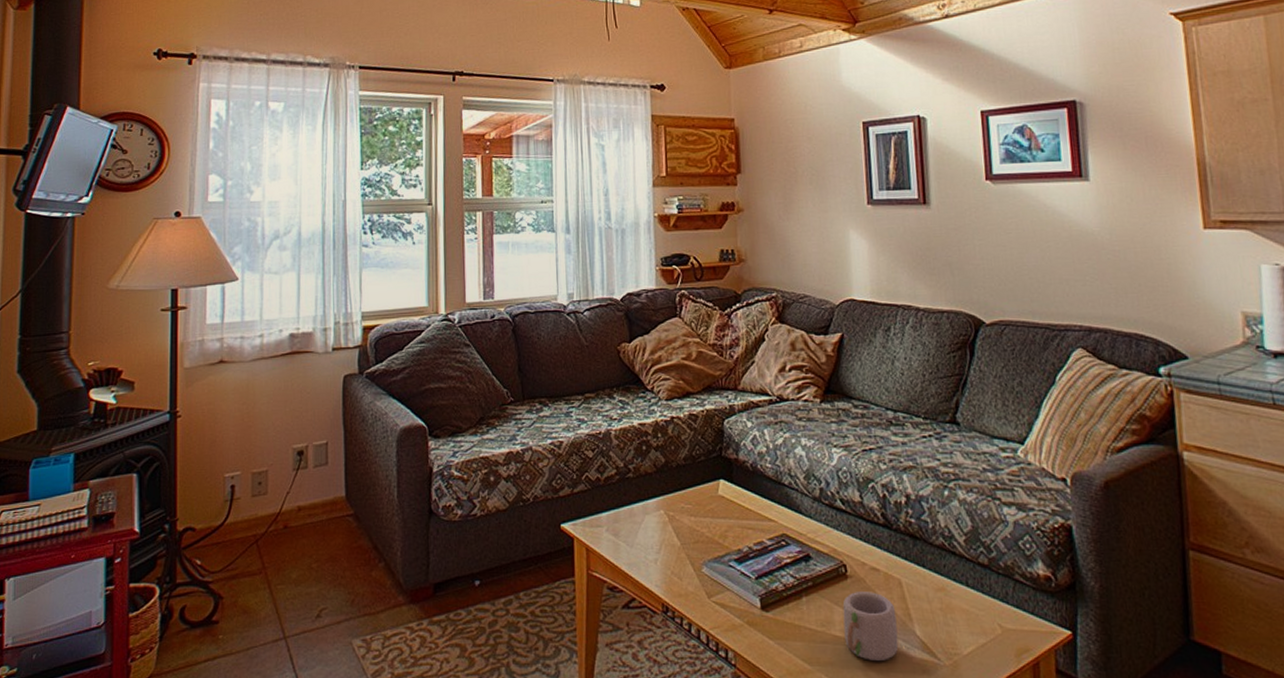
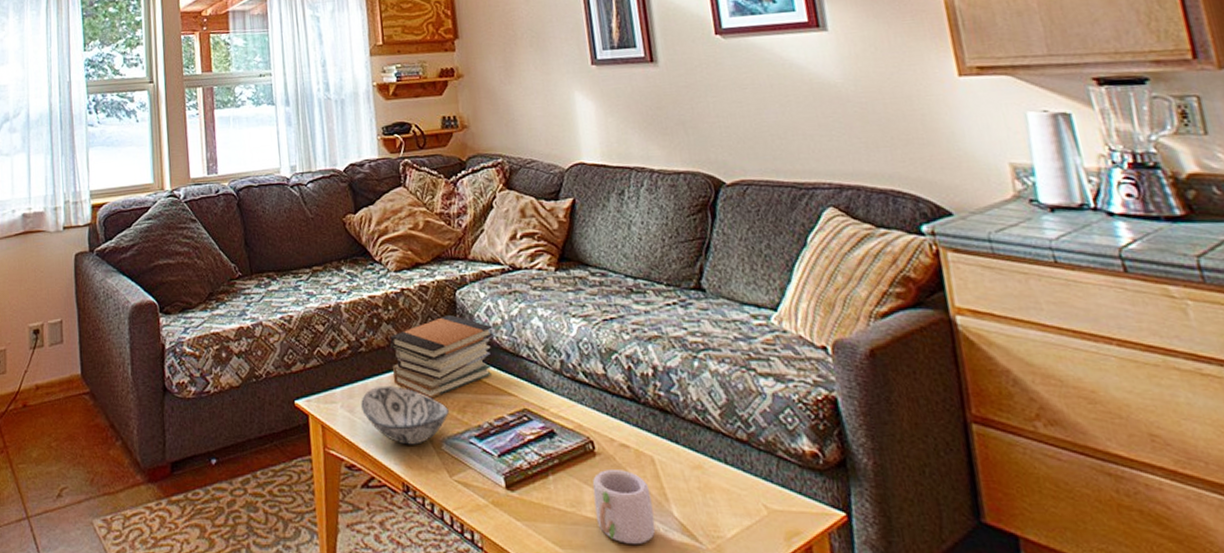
decorative bowl: none [626,510,712,568] -> present [361,385,450,445]
book stack: none [657,443,758,524] -> present [390,315,494,399]

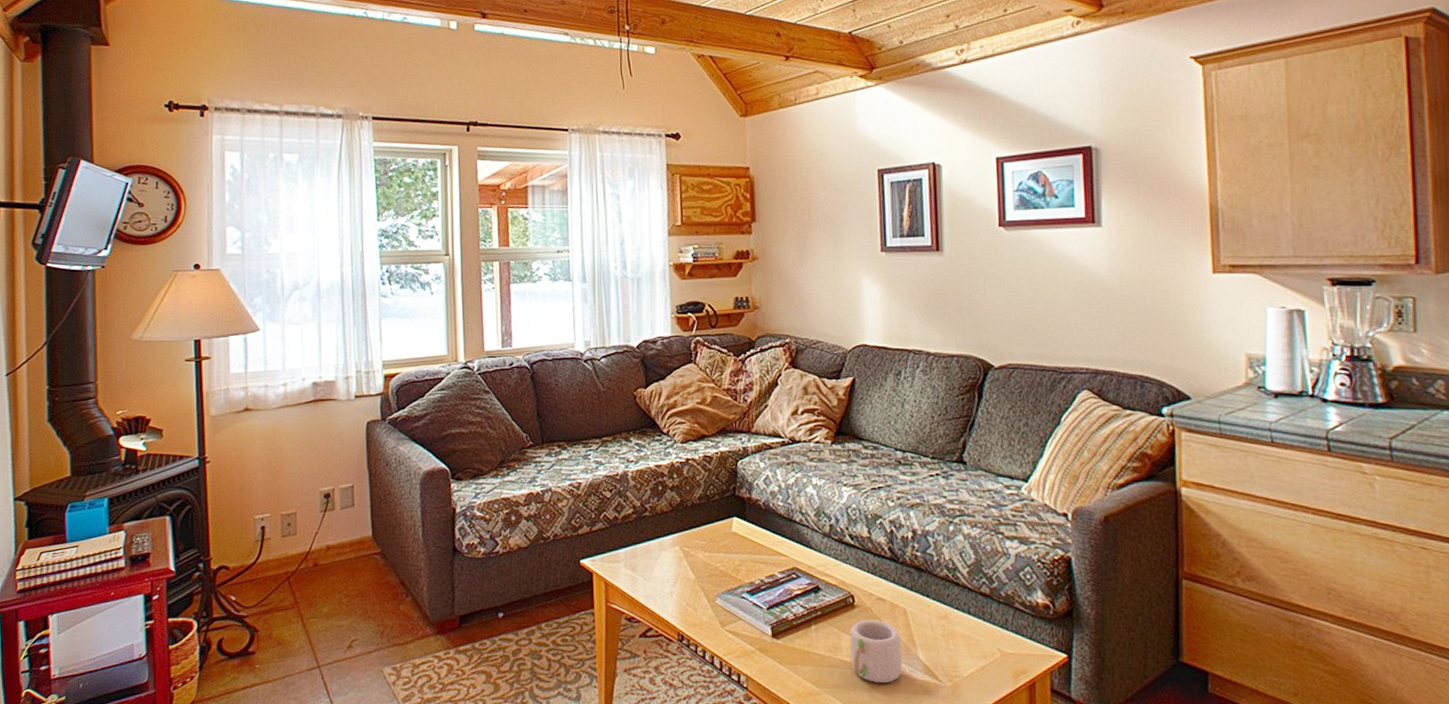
decorative bowl: present [361,385,450,445] -> none [643,546,725,600]
book stack: present [390,315,494,399] -> none [673,483,770,559]

